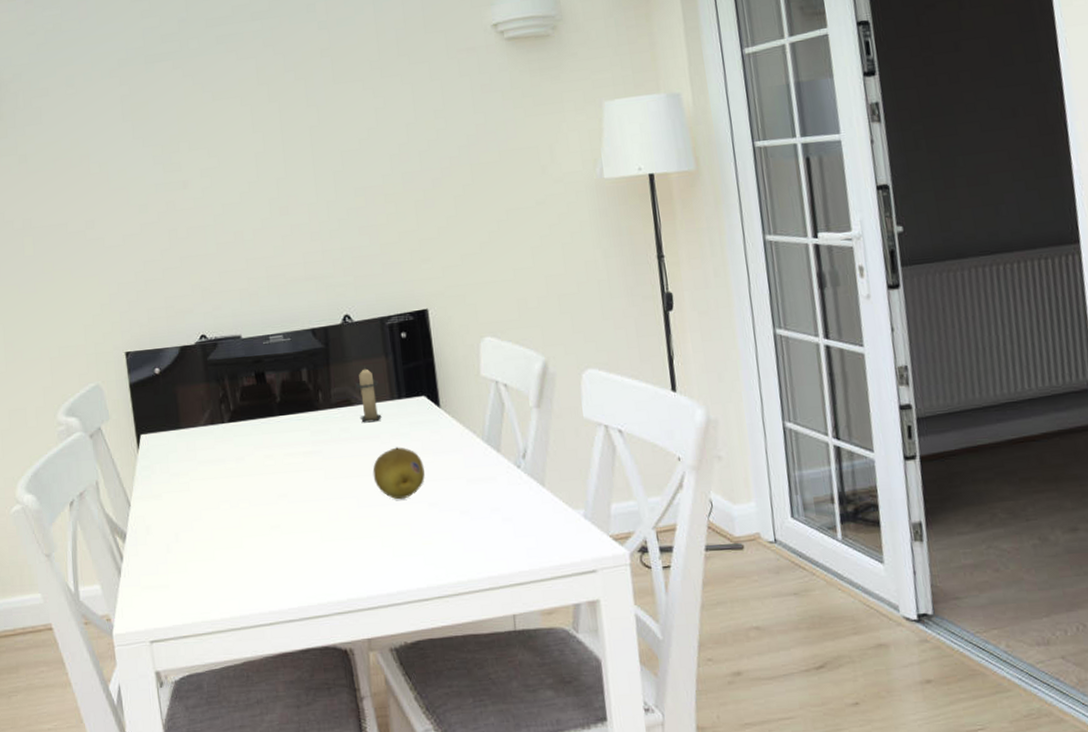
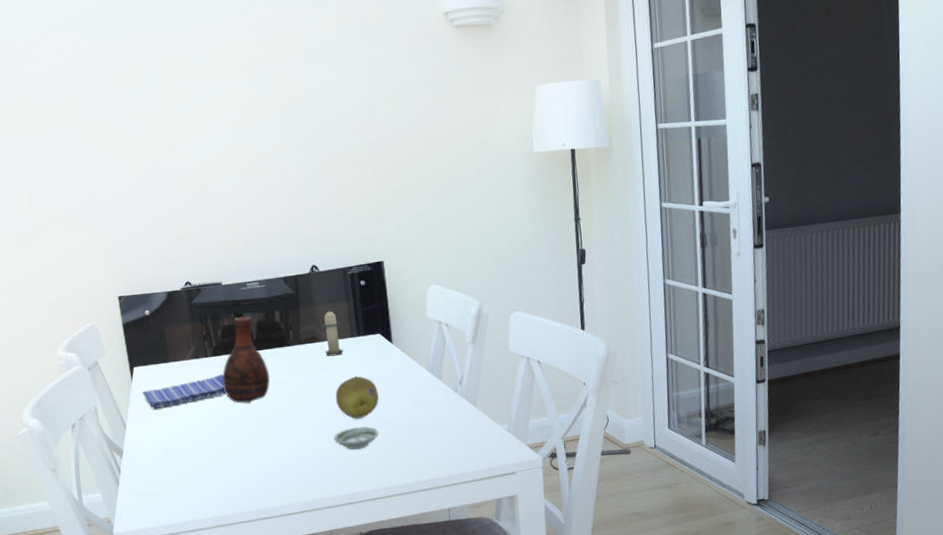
dish towel: none [150,443,246,485] -> present [143,374,227,410]
vase: none [240,374,296,481] -> present [222,316,270,405]
saucer: none [371,509,426,537] -> present [334,426,379,449]

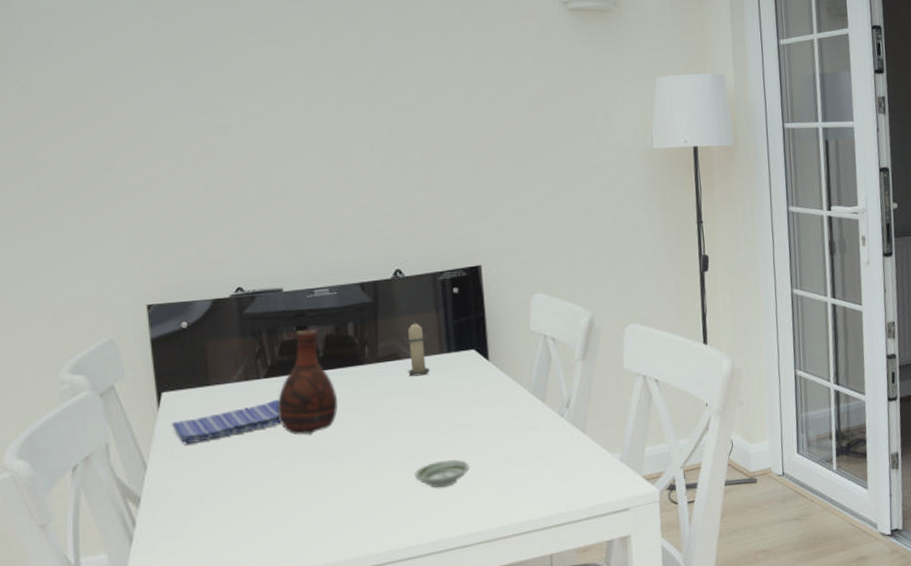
fruit: present [335,376,379,419] -> none [418,399,471,451]

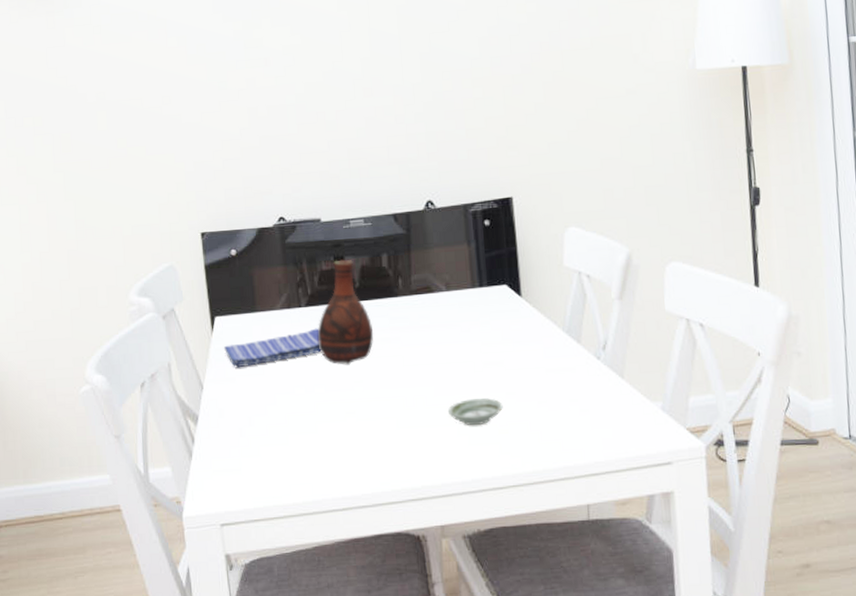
candle: present [403,319,430,377] -> none [436,252,462,311]

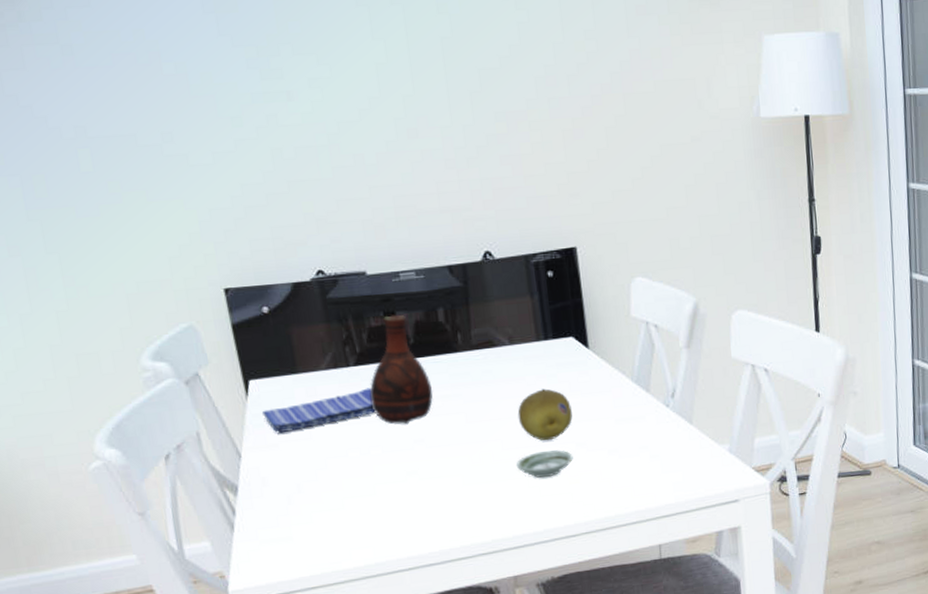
fruit: none [451,335,504,388] -> present [517,388,573,441]

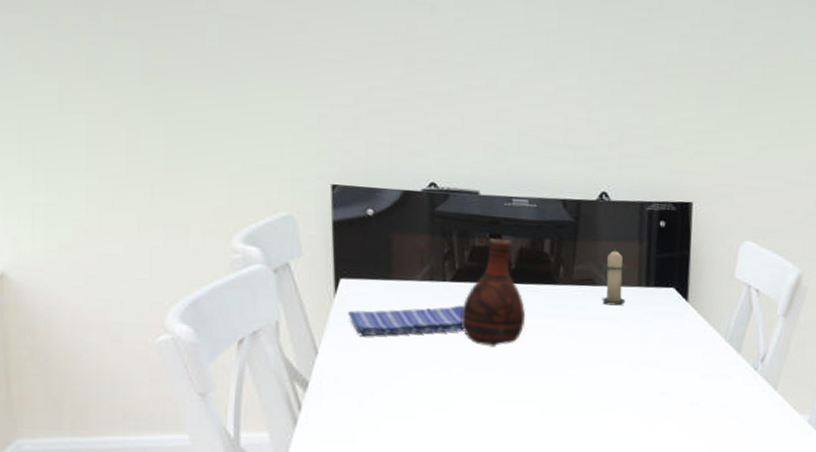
candle: none [497,305,527,365] -> present [601,247,627,306]
fruit: present [517,388,573,441] -> none [606,333,661,385]
saucer: present [517,450,573,478] -> none [597,393,655,420]

